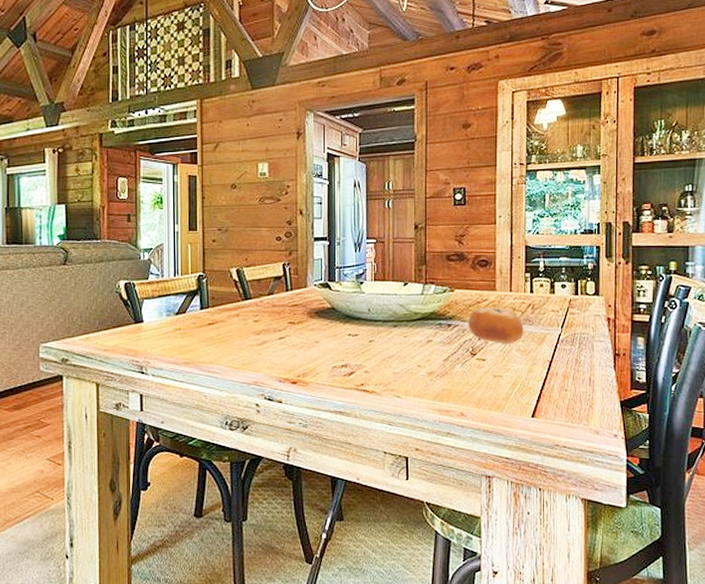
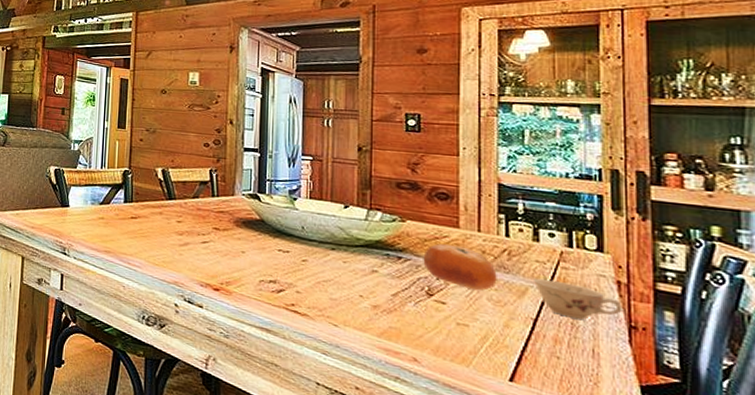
teacup: none [549,325,610,355] -> present [532,278,622,320]

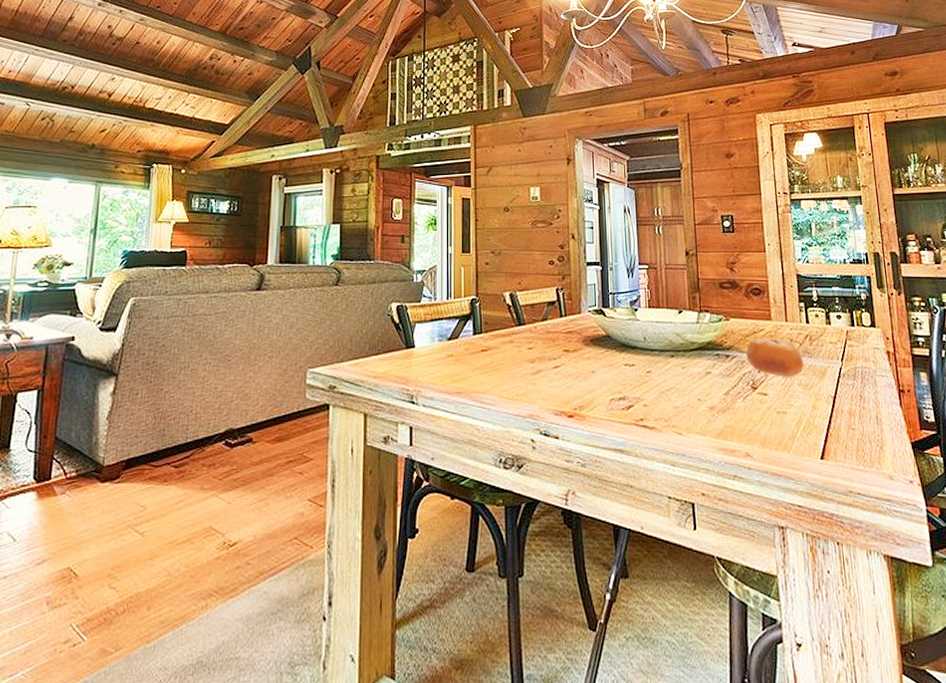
teacup: present [532,278,622,320] -> none [829,358,893,390]

